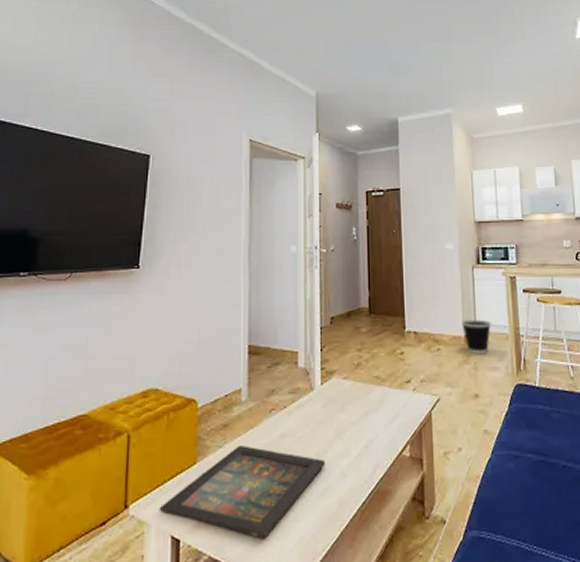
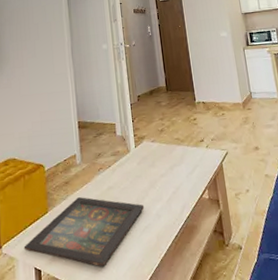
wastebasket: present [461,319,492,355] -> none [239,88,264,116]

